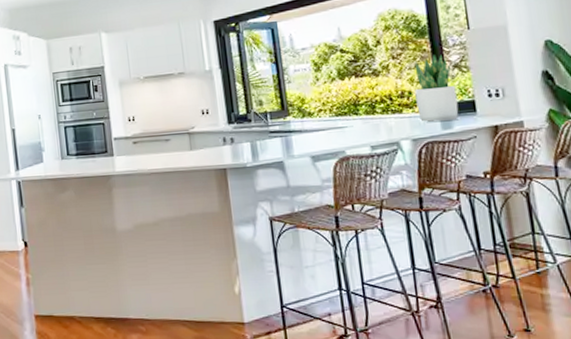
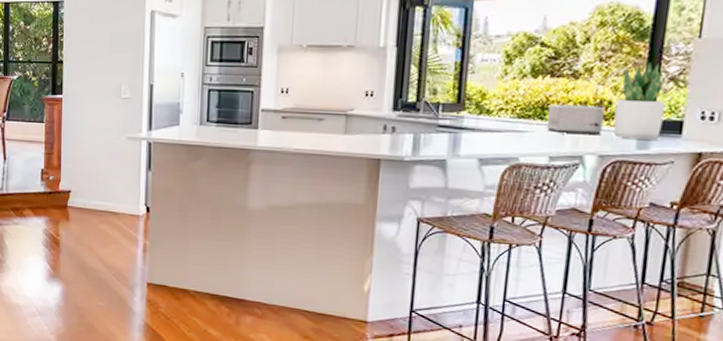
toaster: none [359,96,410,126] -> present [546,104,604,136]

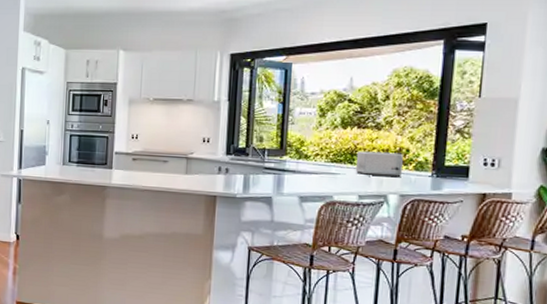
planter: present [613,63,667,141] -> none [411,117,454,183]

